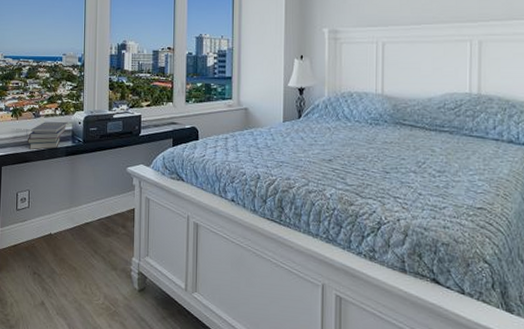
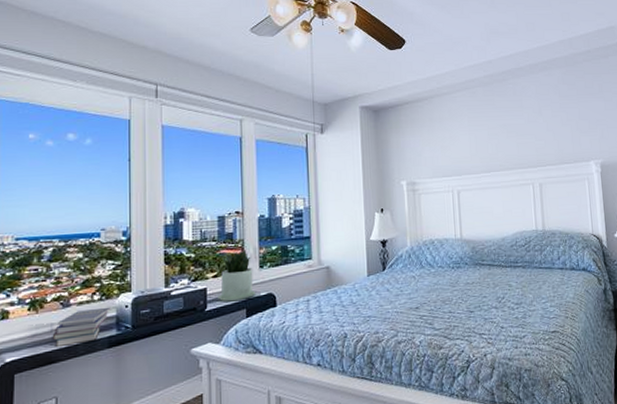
planter: none [150,83,182,130] -> present [218,249,256,302]

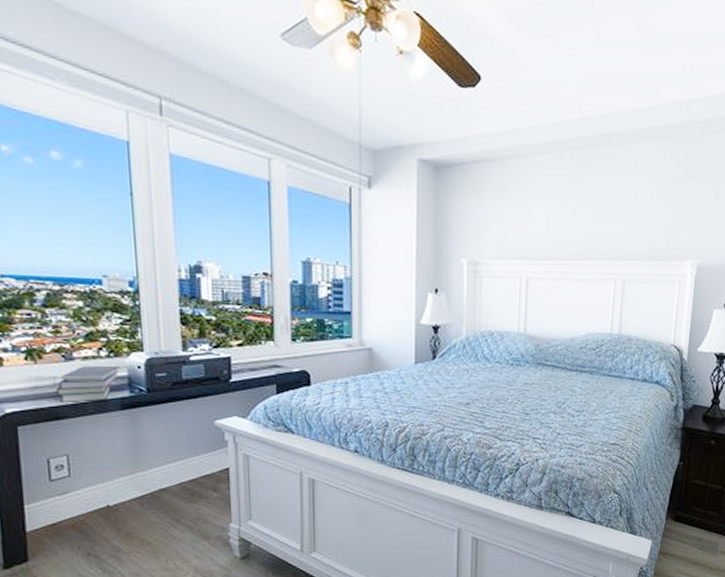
planter: present [218,249,256,302] -> none [243,317,288,375]

